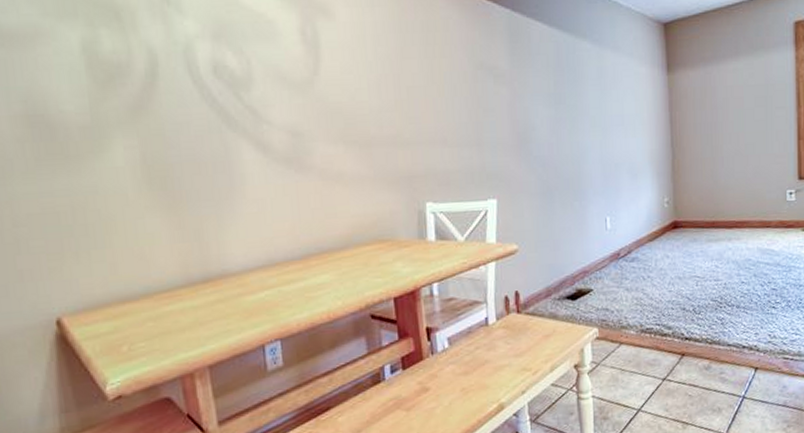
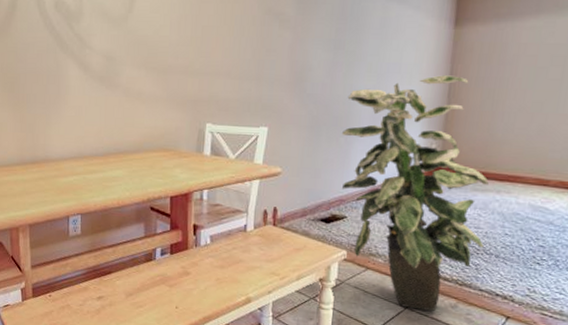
indoor plant: none [576,124,725,379] -> present [342,75,489,312]

